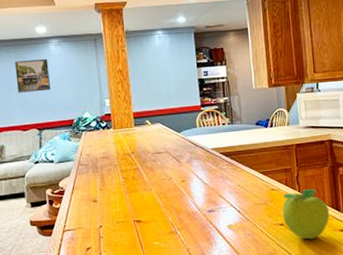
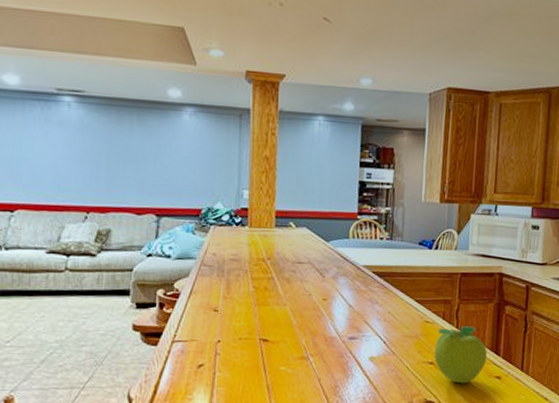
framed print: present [14,59,50,93] -> none [135,127,179,170]

